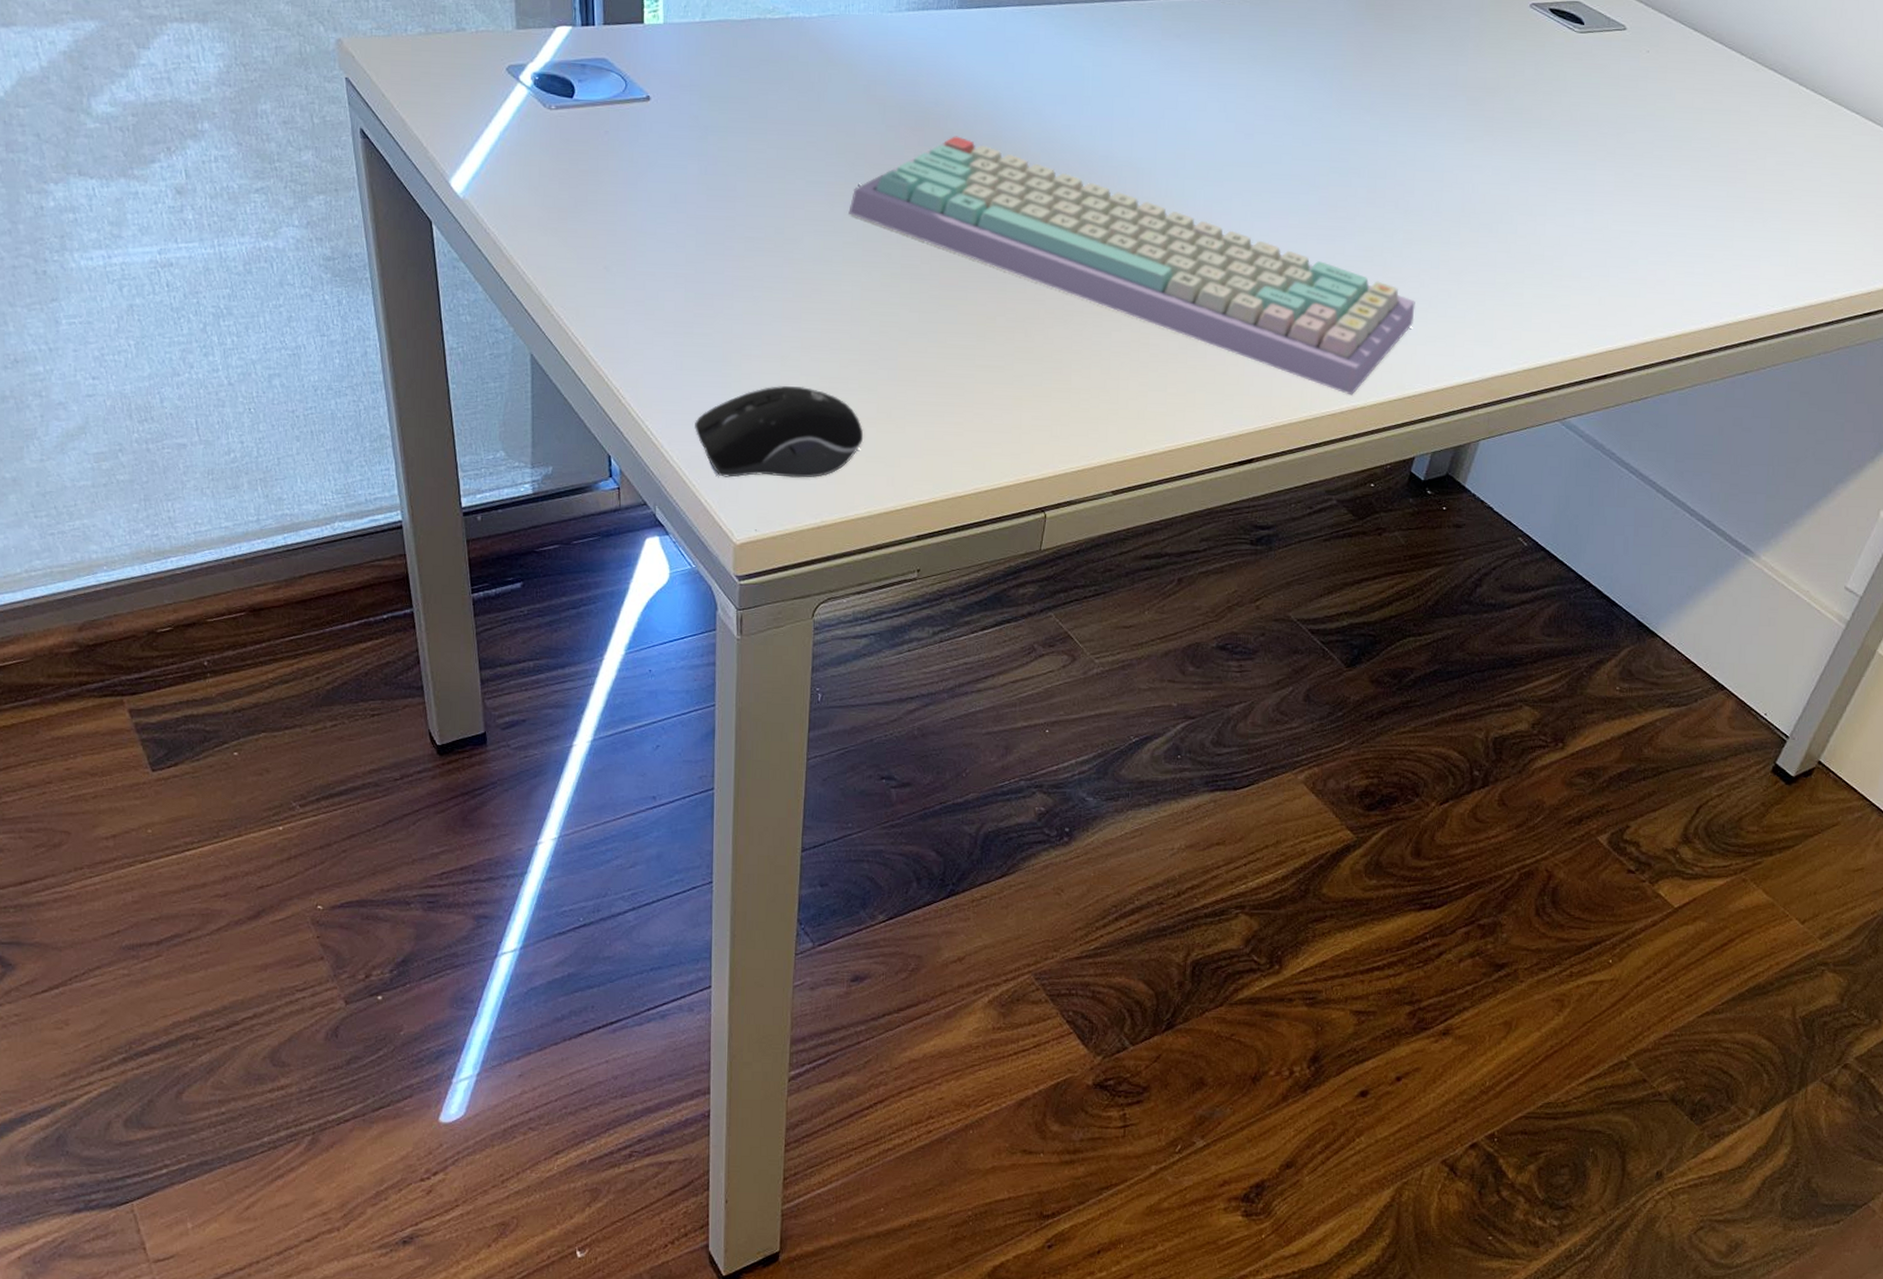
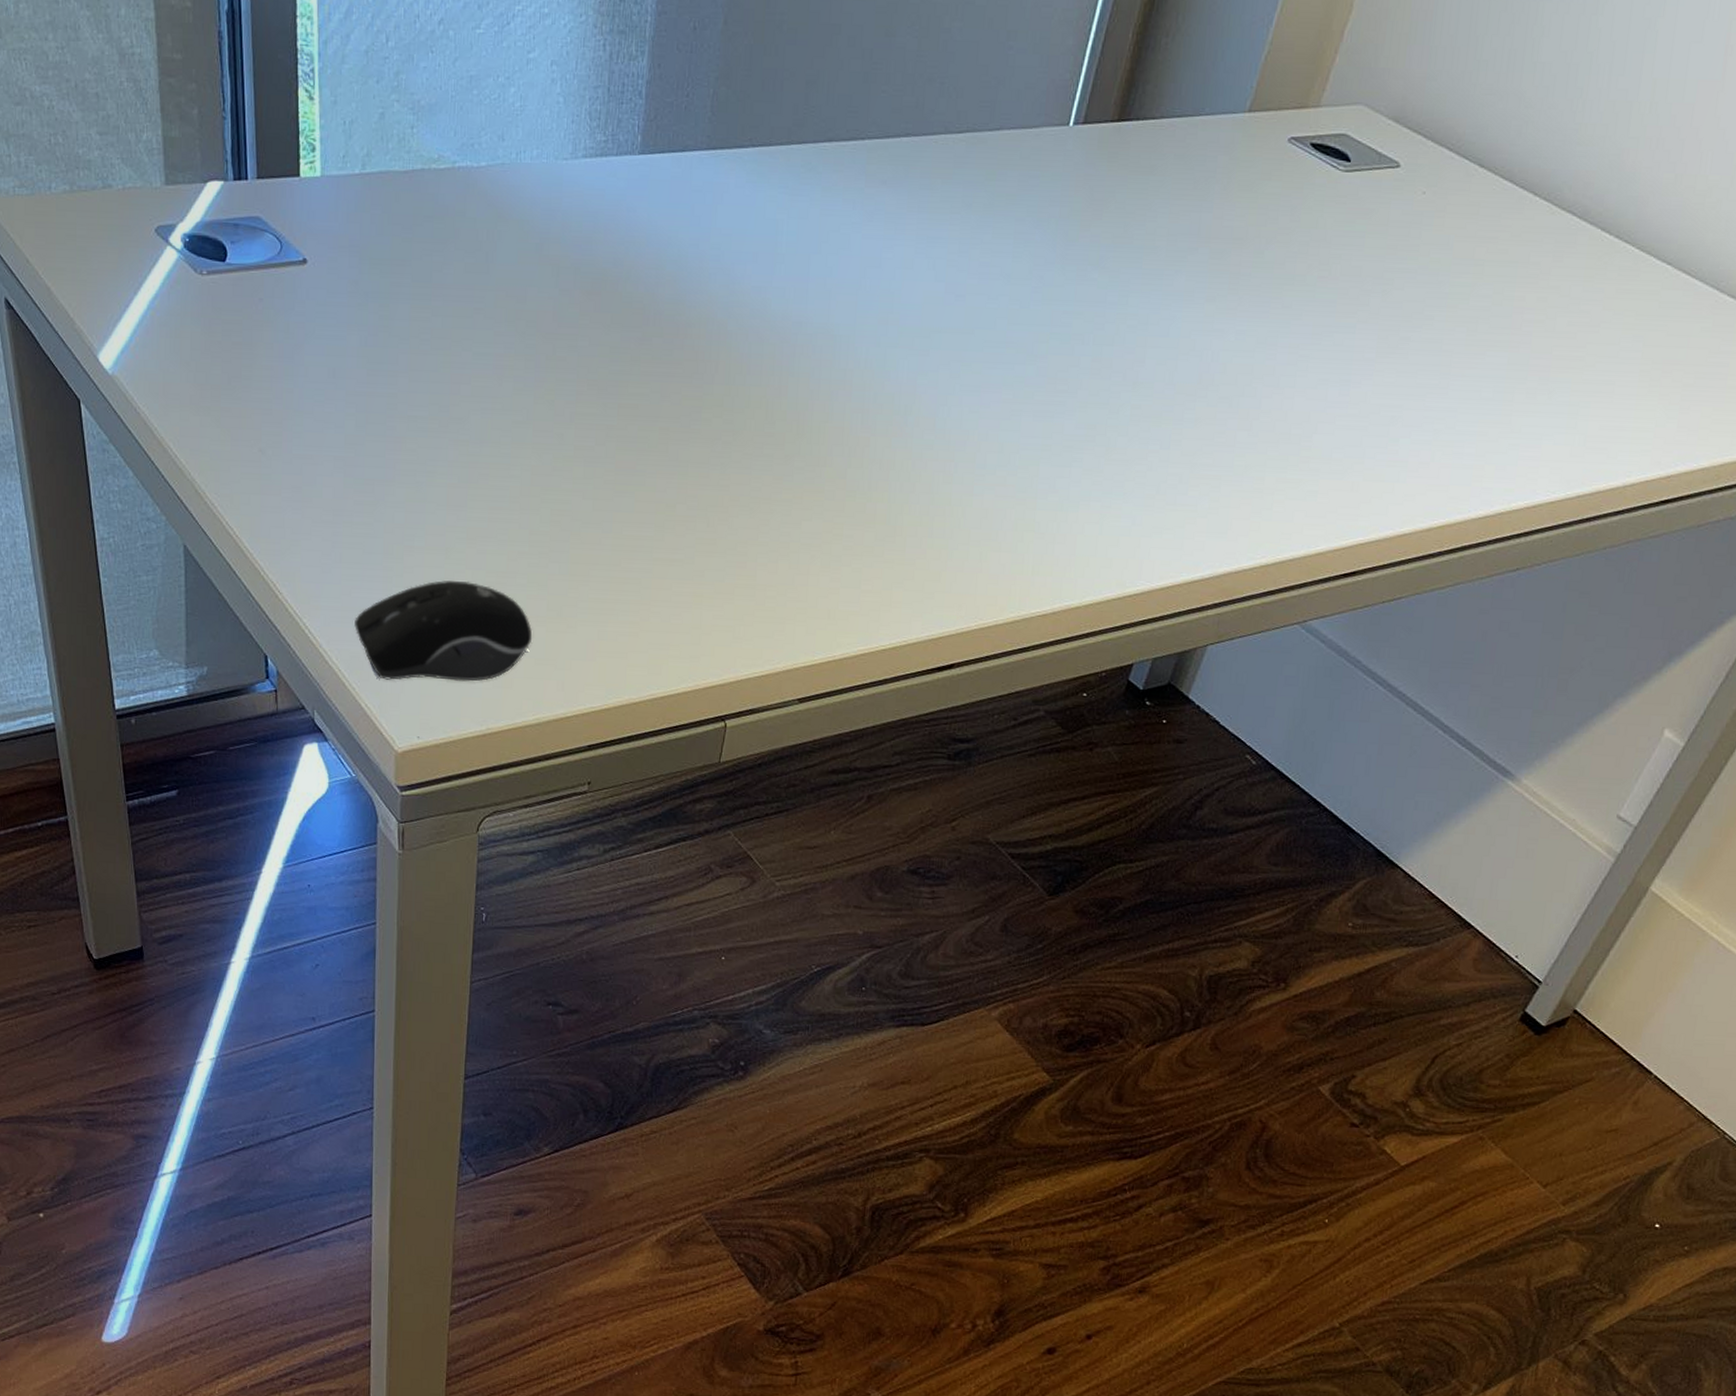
keyboard: present [848,136,1415,396] -> none [518,300,1141,594]

